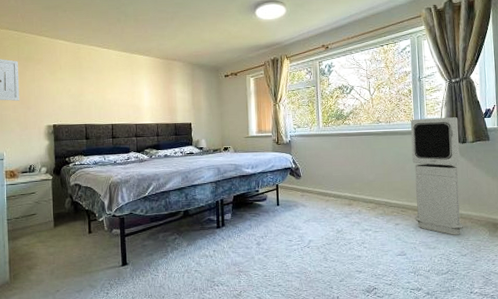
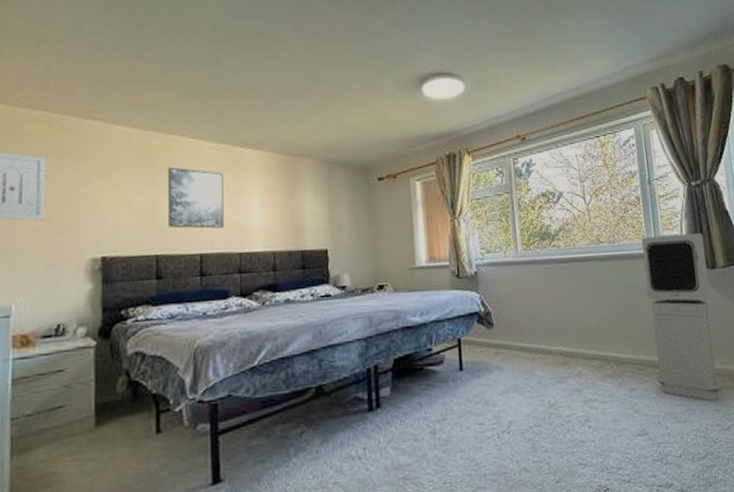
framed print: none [90,67,126,108] -> present [167,167,224,229]

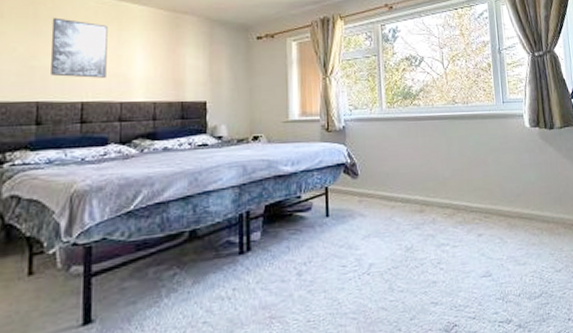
air purifier: present [641,233,722,401] -> none [490,98,556,246]

